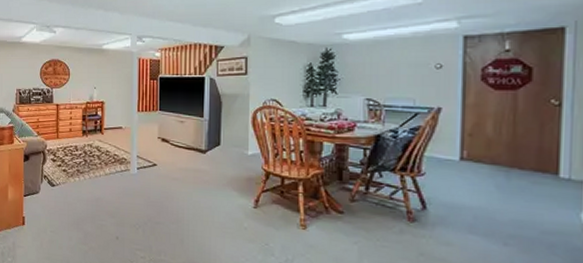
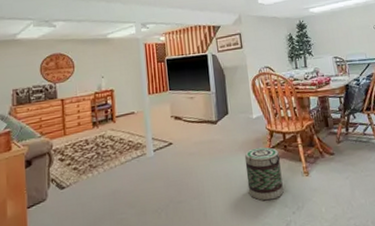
basket: none [231,186,273,245] -> present [244,147,284,201]

